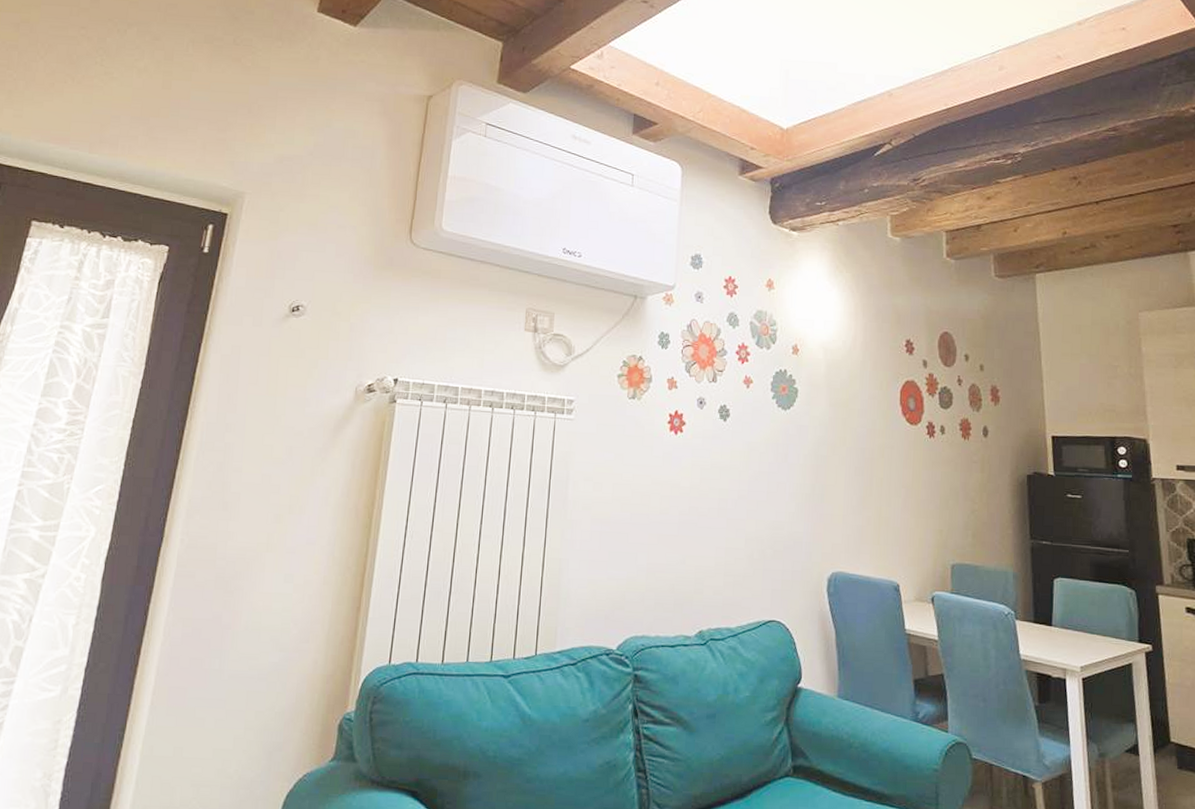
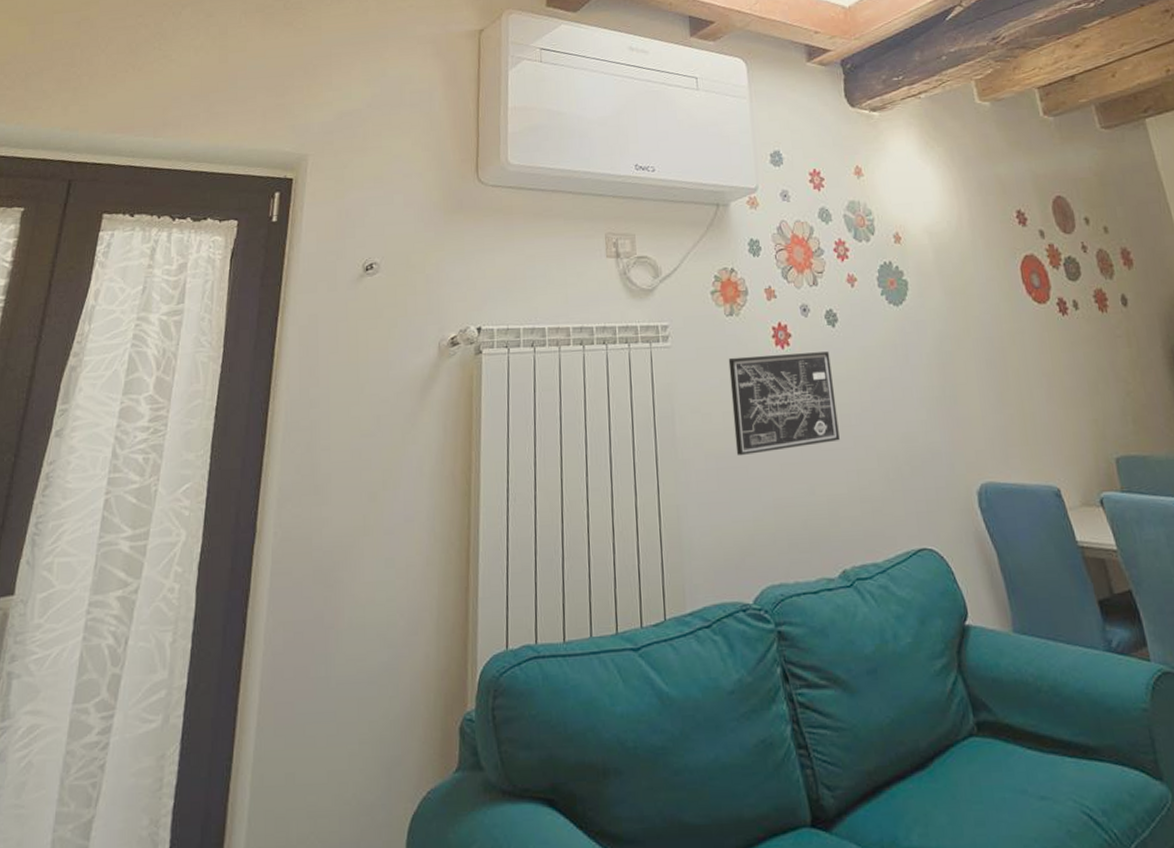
wall art: none [620,436,718,524] -> present [728,351,840,456]

